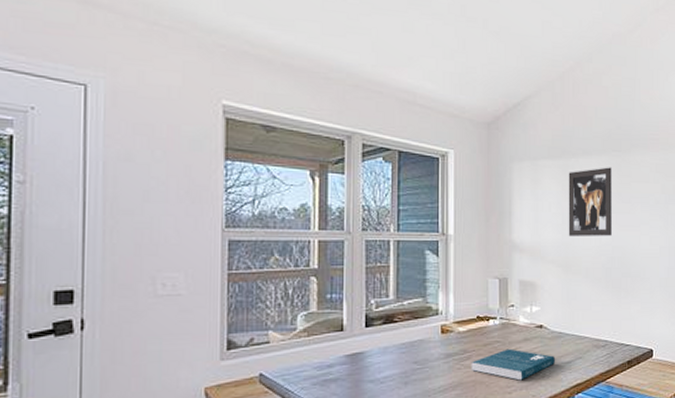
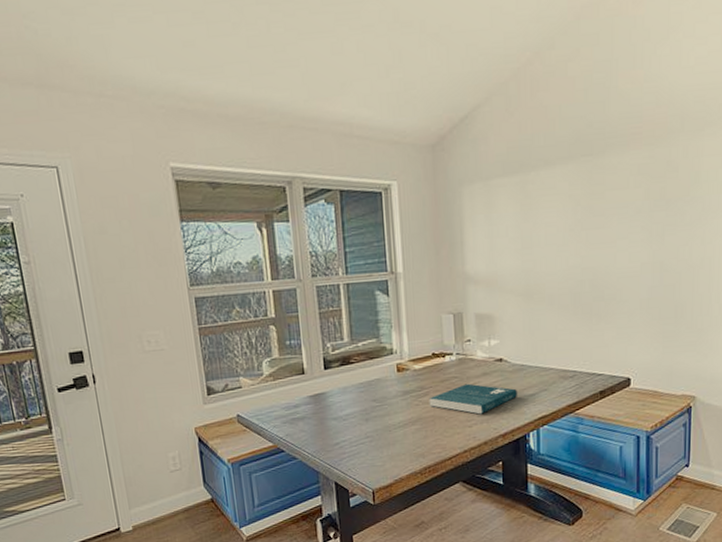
wall art: present [568,167,612,236] -> none [527,176,581,262]

